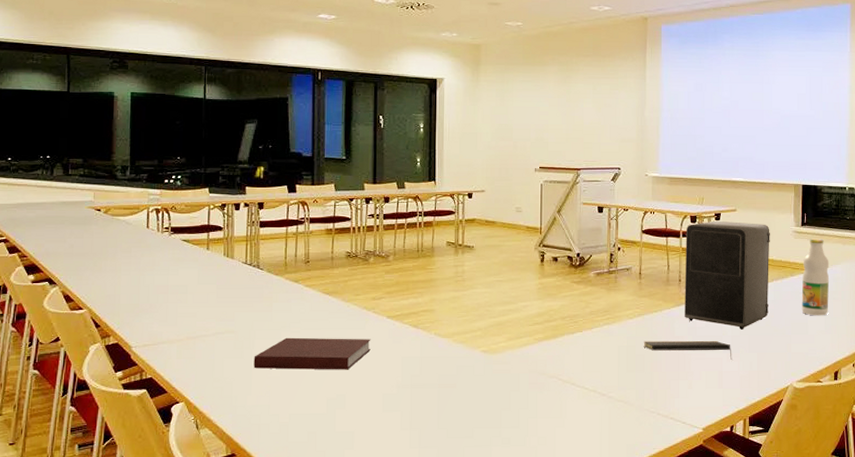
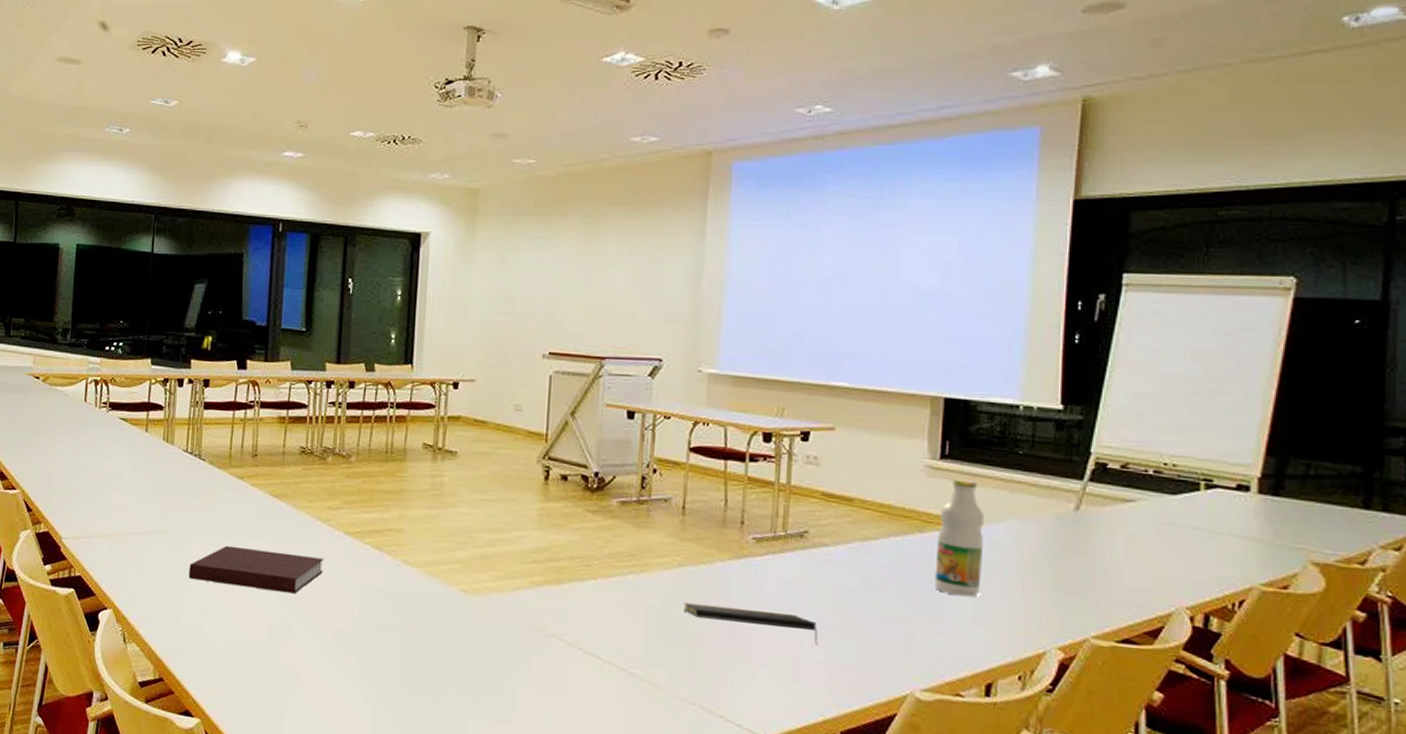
speaker: present [685,220,770,330] -> none [747,441,888,603]

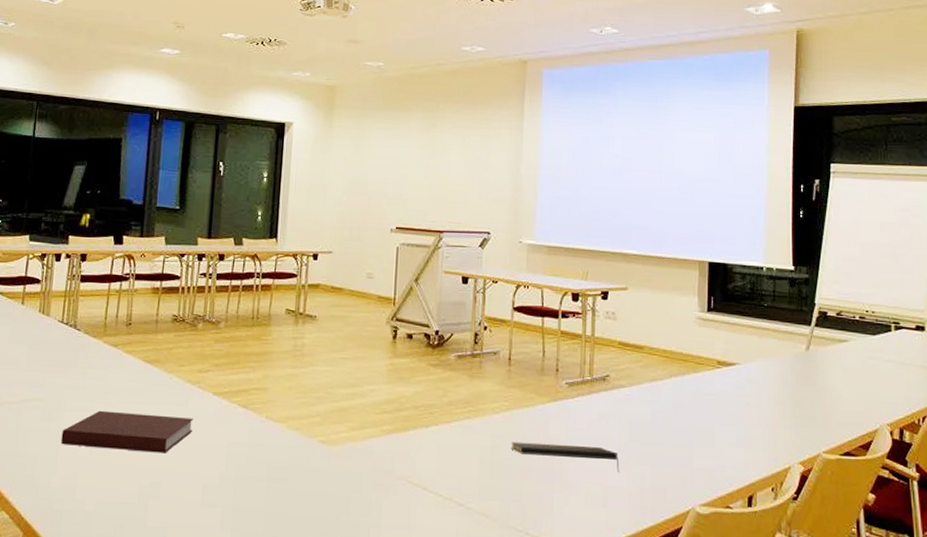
bottle: present [934,479,985,597] -> none [707,328,742,425]

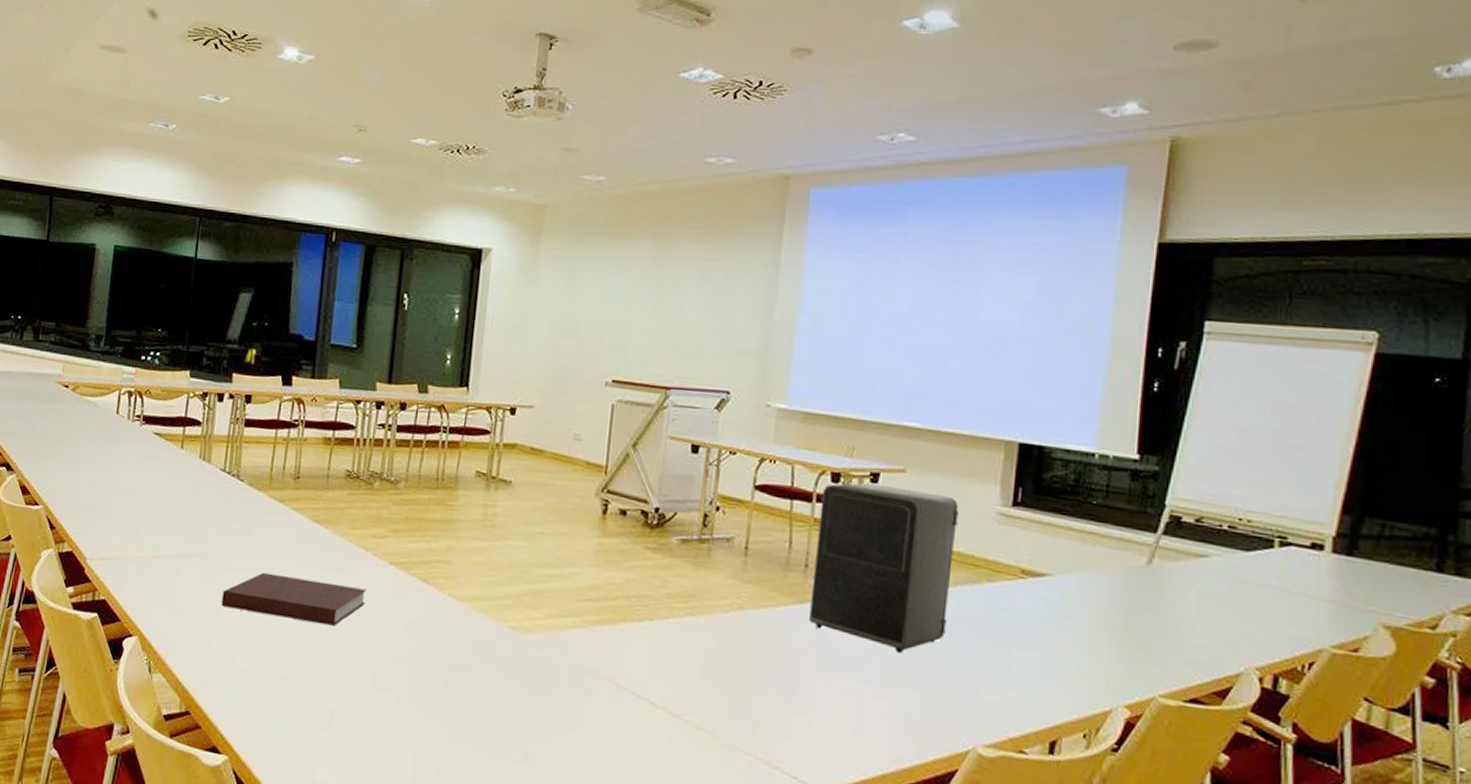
notepad: present [511,441,620,473] -> none [742,647,880,698]
speaker: none [562,300,669,436] -> present [809,482,959,653]

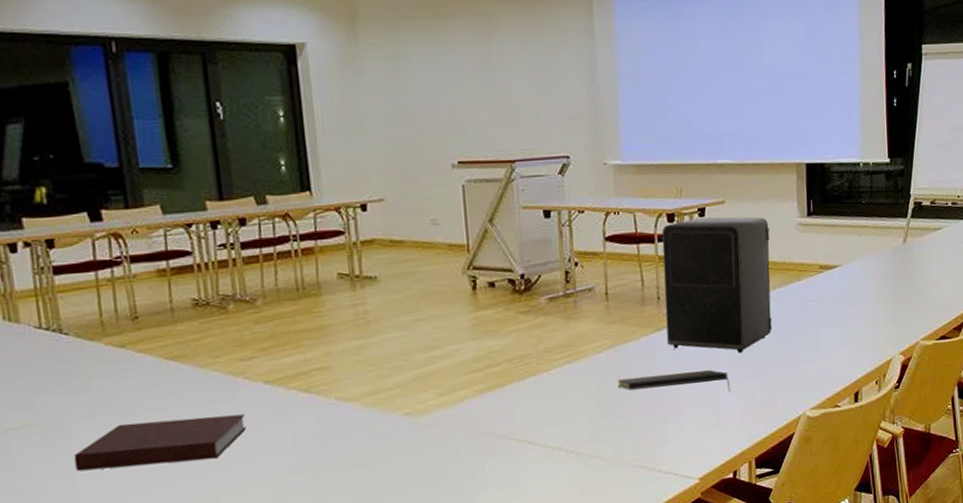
notepad: none [742,647,880,698] -> present [617,370,731,393]

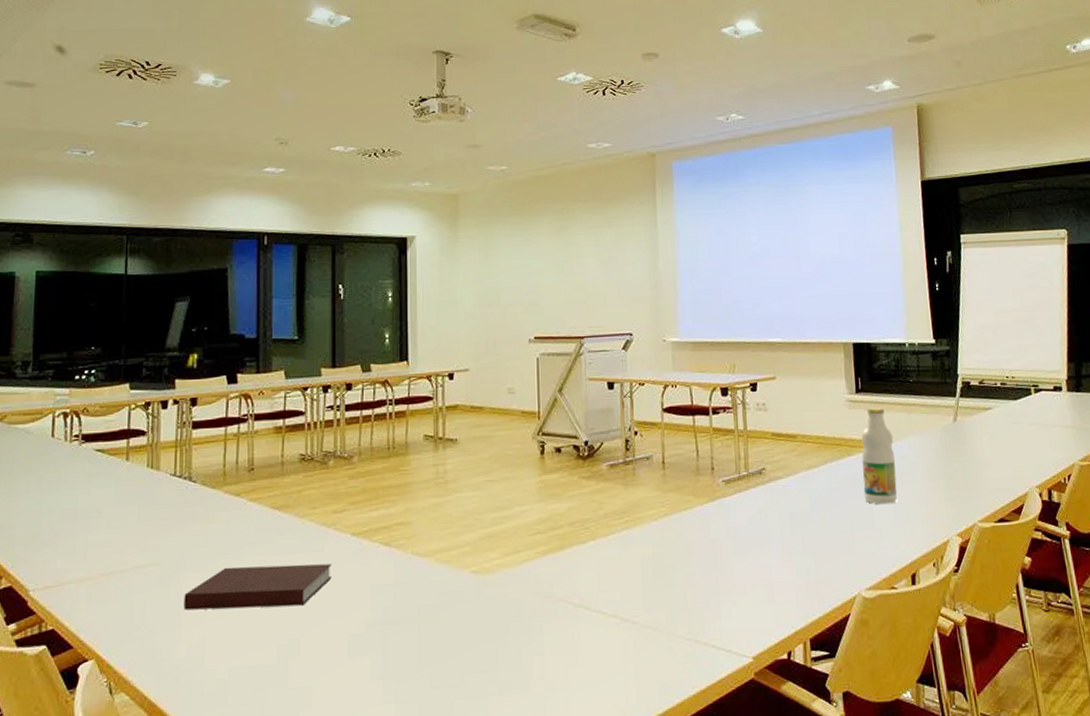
notepad: present [617,370,731,393] -> none [672,543,784,567]
speaker: present [661,217,772,353] -> none [716,392,824,527]
bottle: none [811,231,845,328] -> present [861,408,898,505]

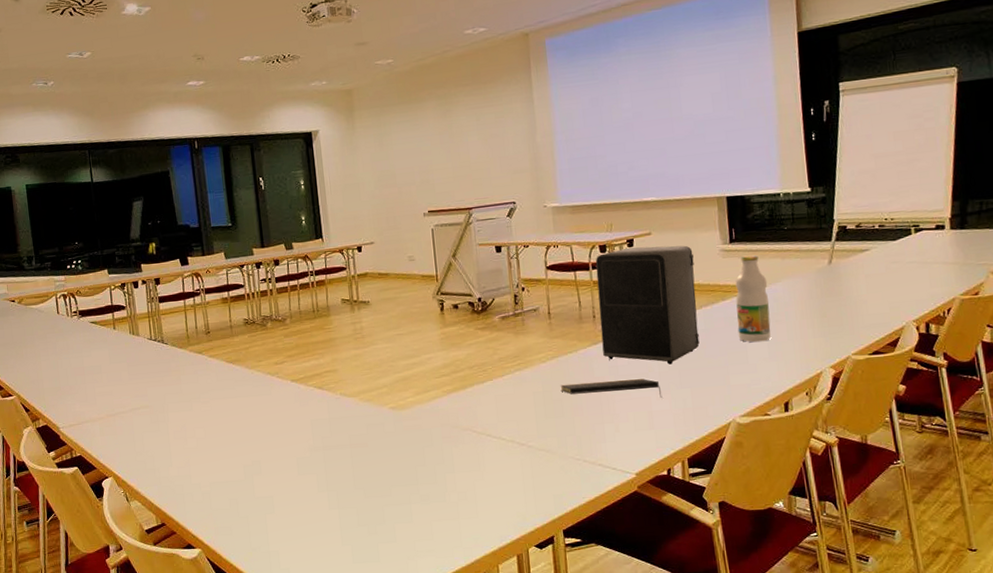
notebook: present [183,563,332,611] -> none [170,404,279,441]
notepad: none [672,543,784,567] -> present [560,379,663,399]
speaker: none [716,392,824,527] -> present [595,245,700,365]

